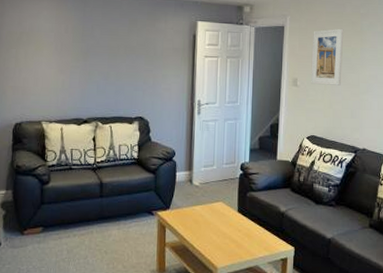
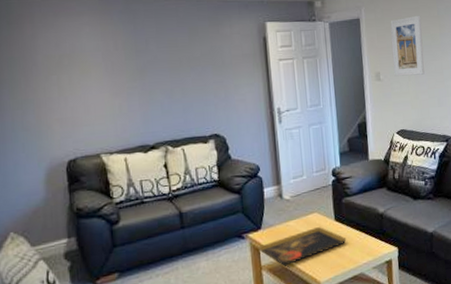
decorative tray: none [165,215,247,247] -> present [258,227,347,267]

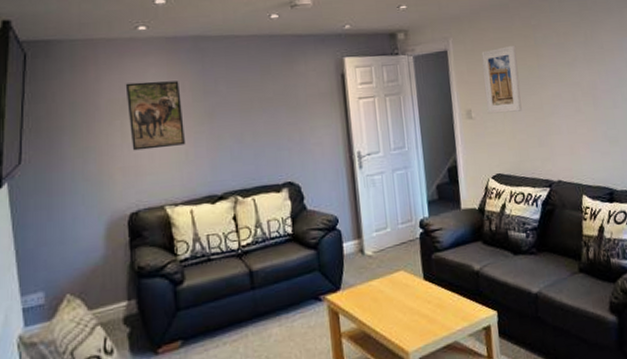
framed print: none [61,40,119,104] -> present [125,80,185,151]
decorative tray: present [258,227,347,267] -> none [337,287,438,333]

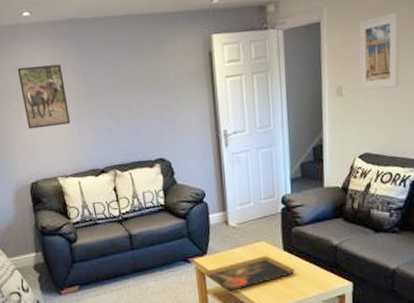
decorative tray: none [337,287,438,333] -> present [204,256,295,292]

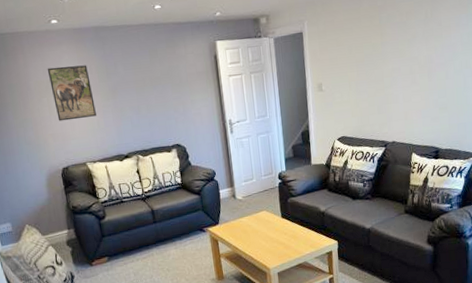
decorative tray: present [204,256,295,292] -> none [217,223,292,255]
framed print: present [358,11,400,91] -> none [332,25,365,87]

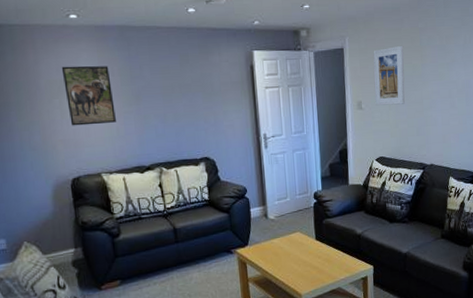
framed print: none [332,25,365,87] -> present [373,45,405,106]

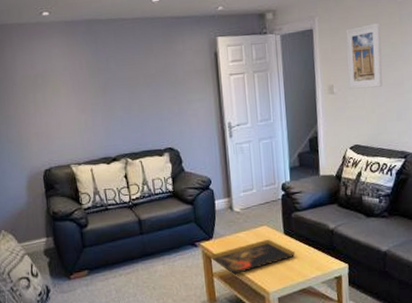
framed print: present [61,65,116,126] -> none [35,59,84,119]
decorative tray: none [245,245,326,279] -> present [210,240,296,275]

